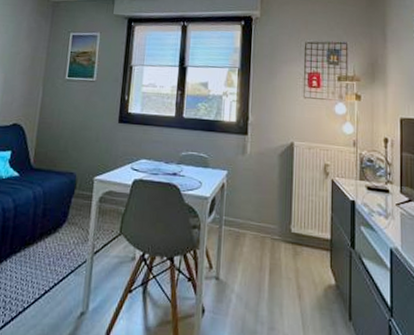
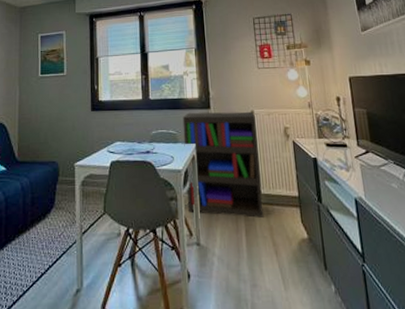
bookshelf: none [210,136,295,258] -> present [182,111,264,218]

